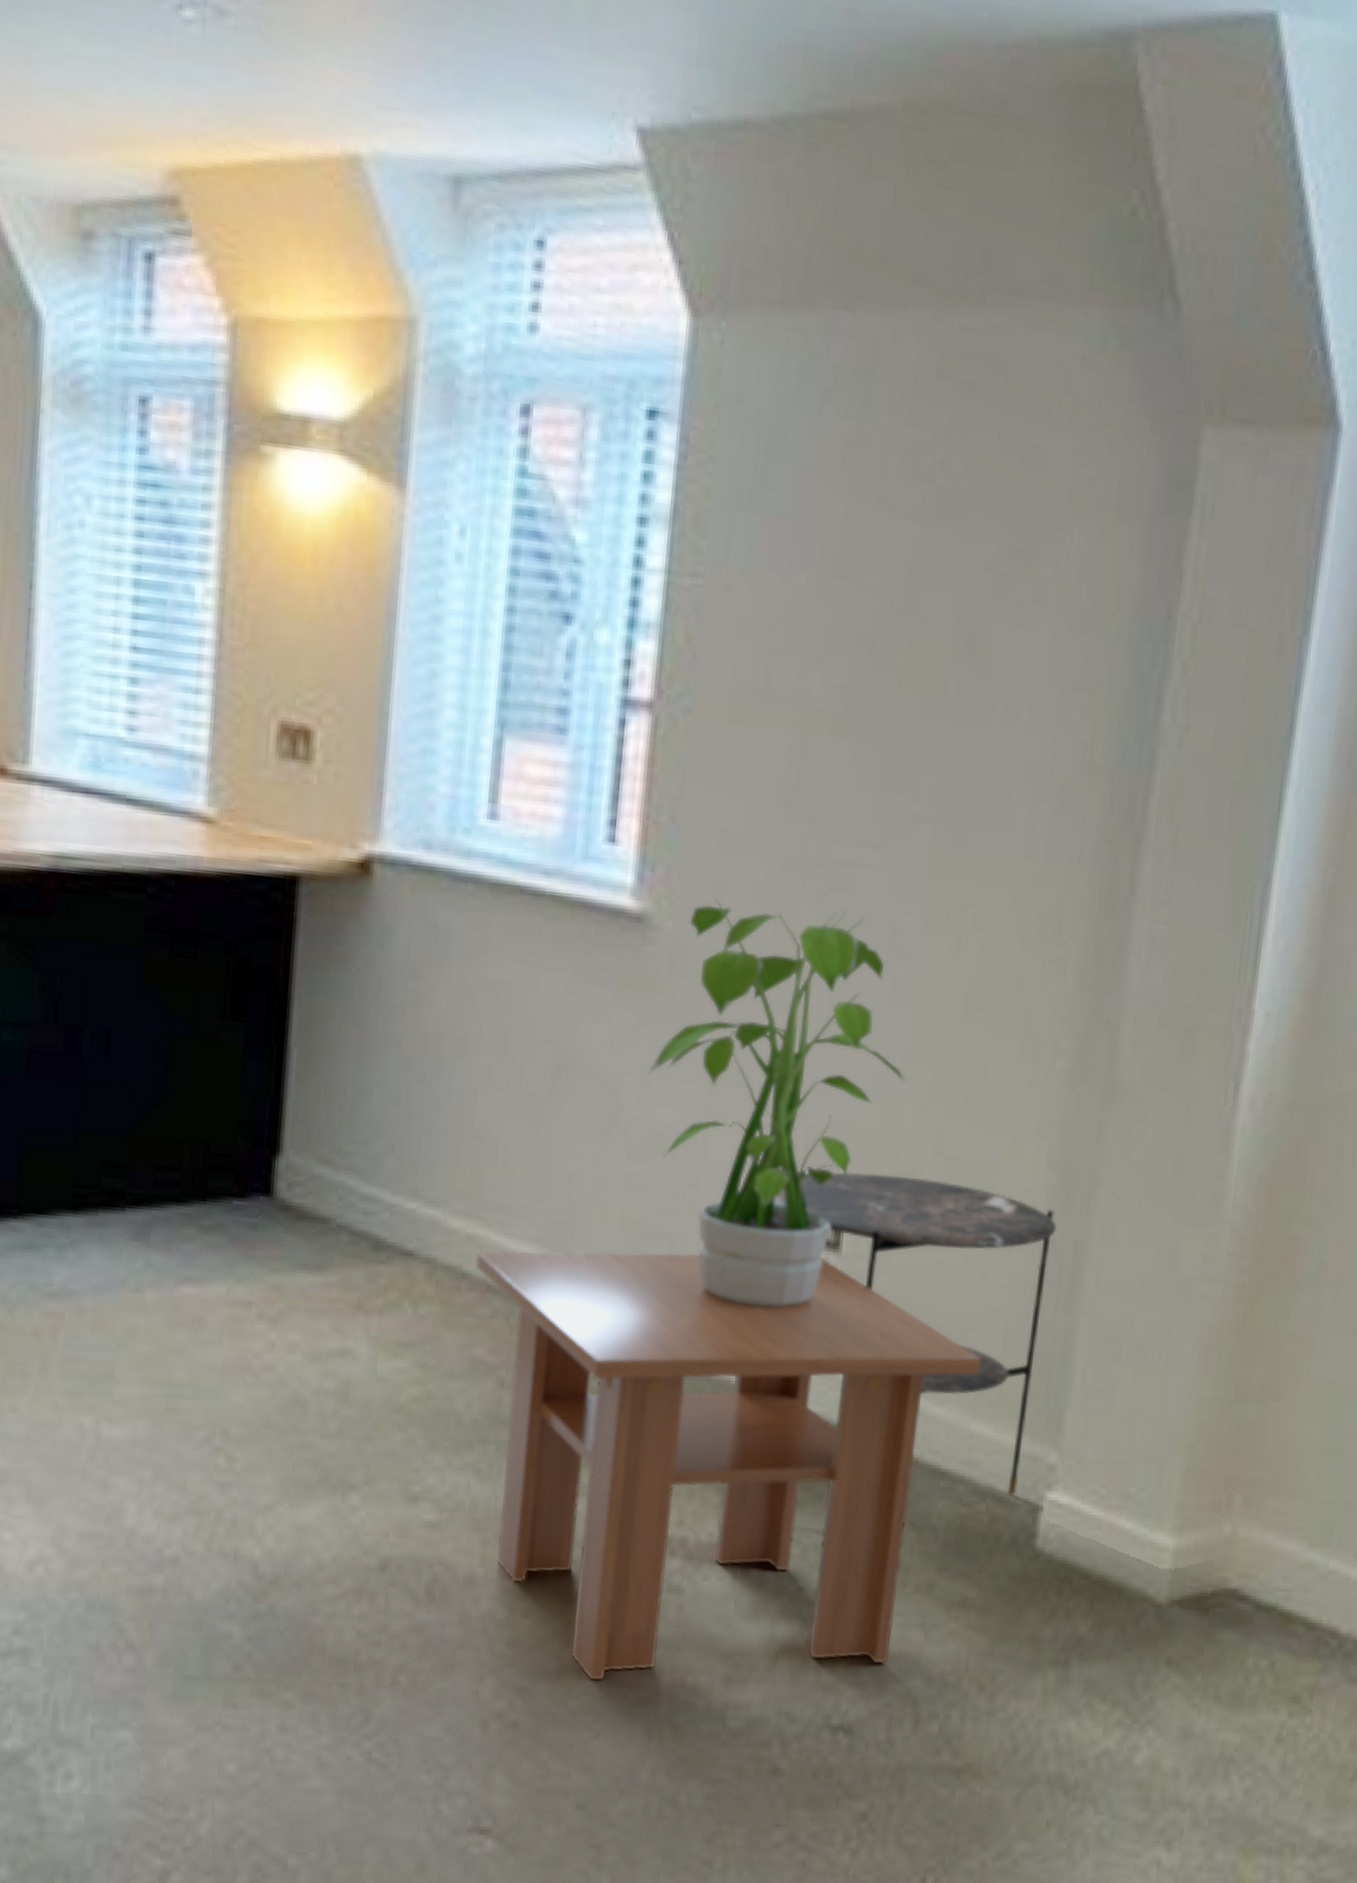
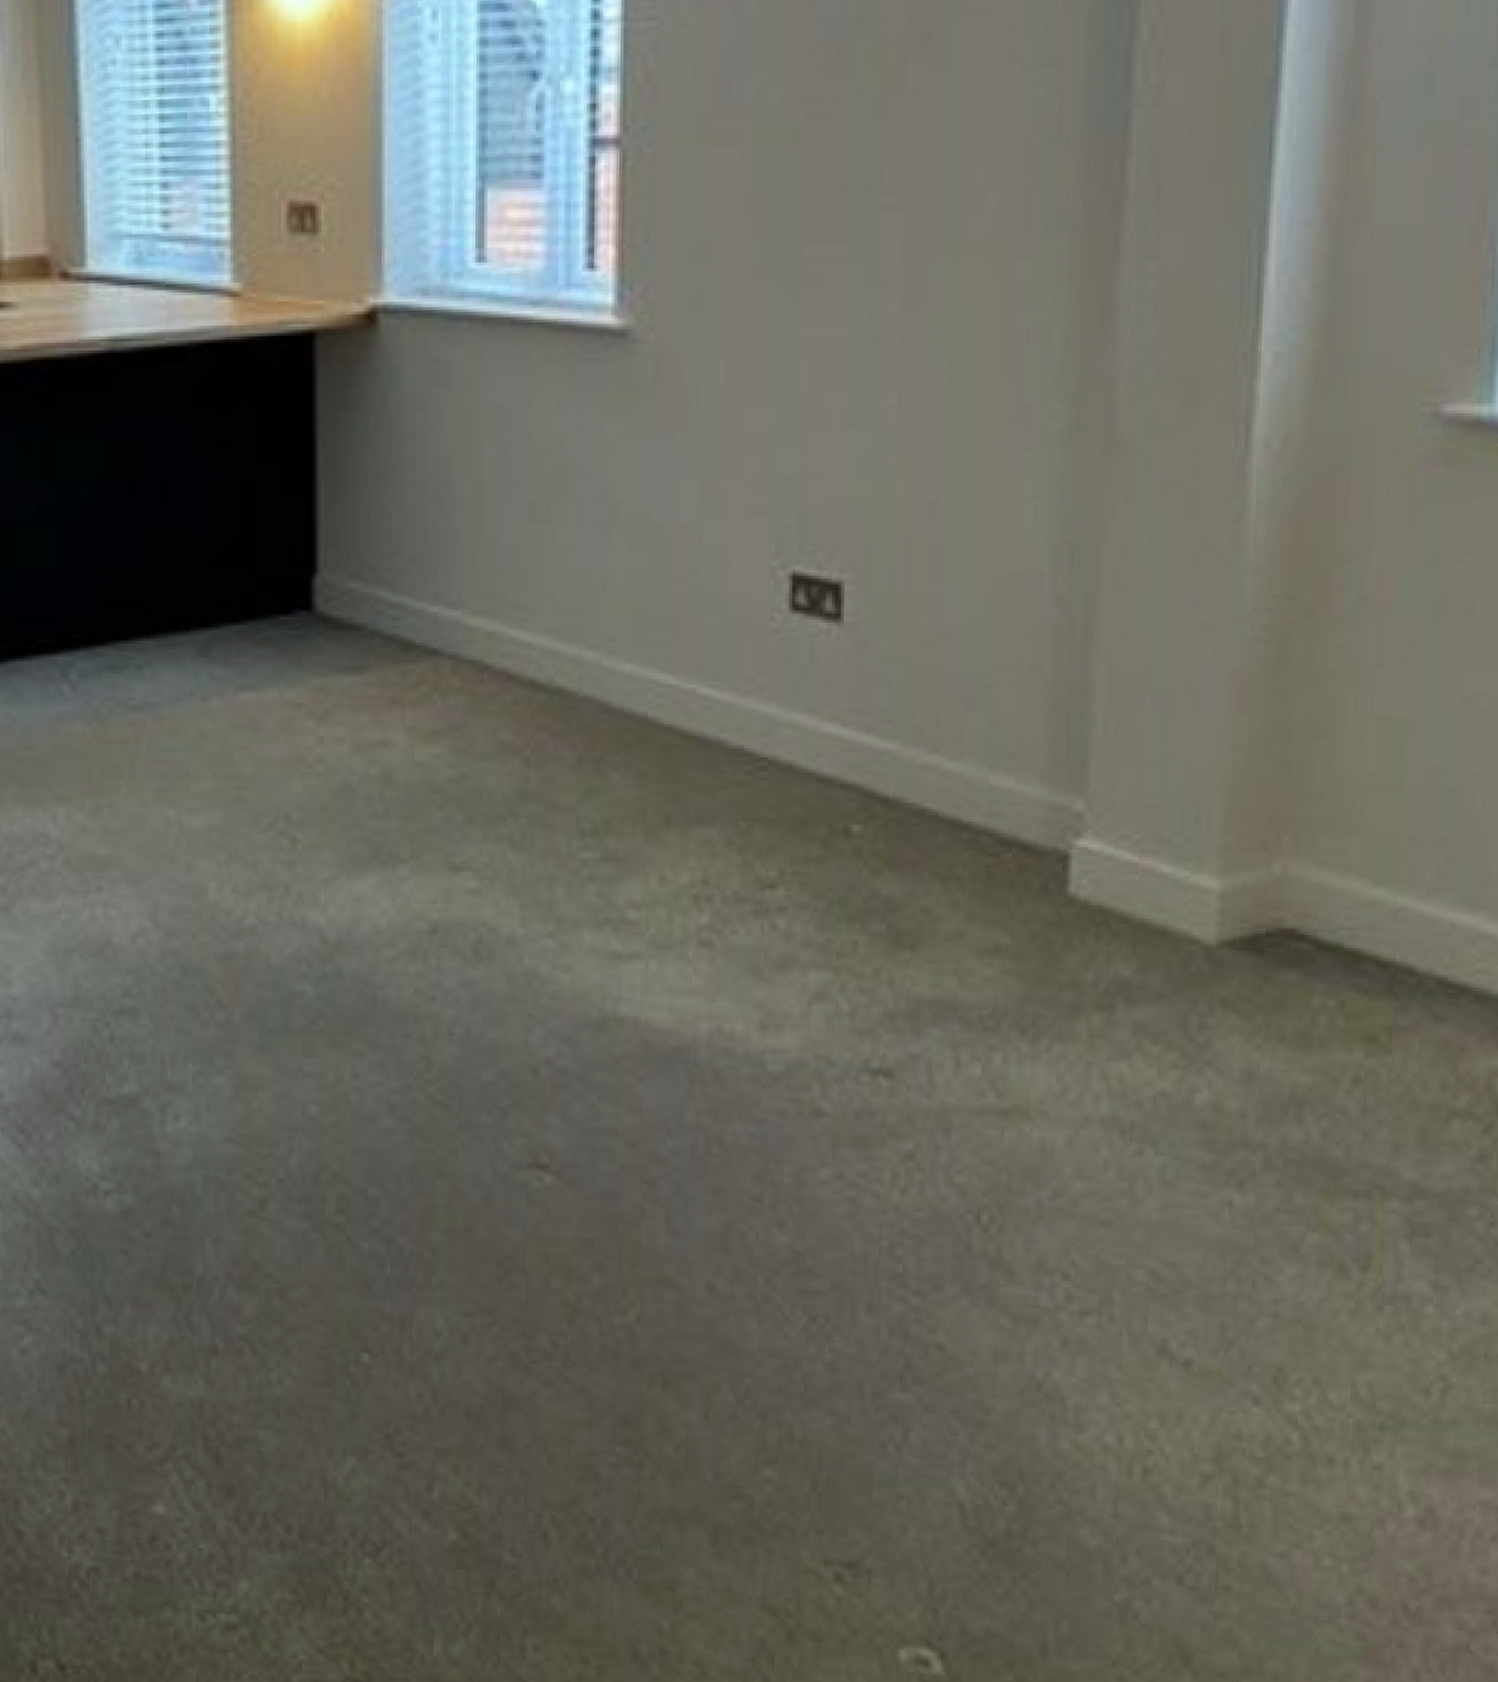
coffee table: present [476,1251,981,1681] -> none [496,627,995,1029]
potted plant: present [646,898,907,1307] -> none [640,303,896,678]
side table: present [773,1169,1058,1496] -> none [772,546,1065,845]

